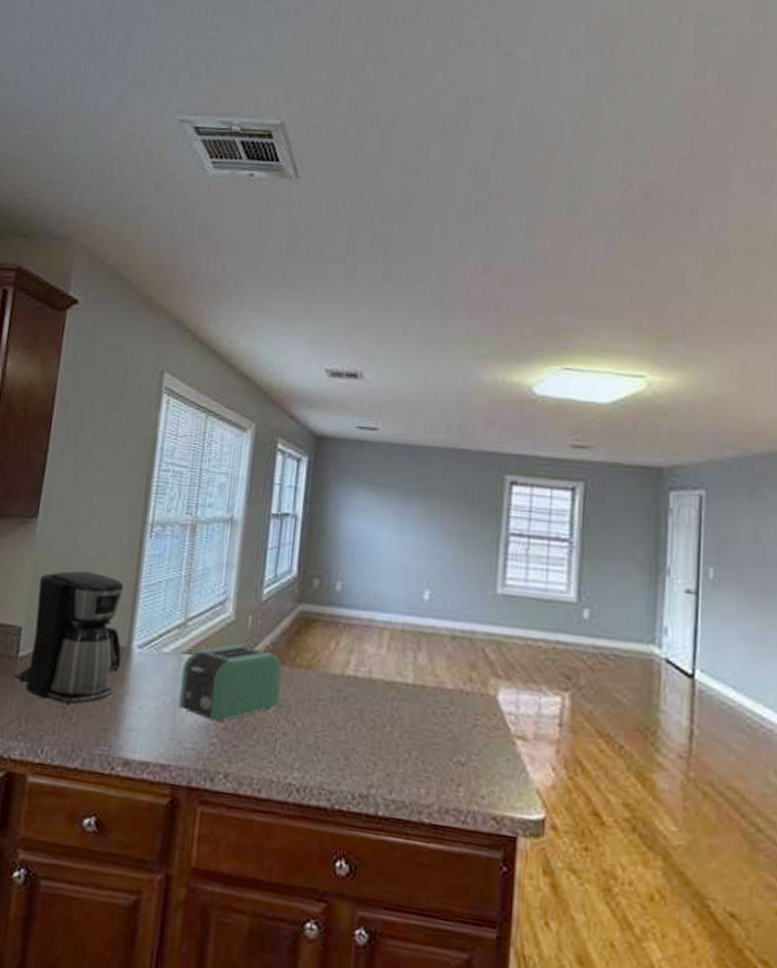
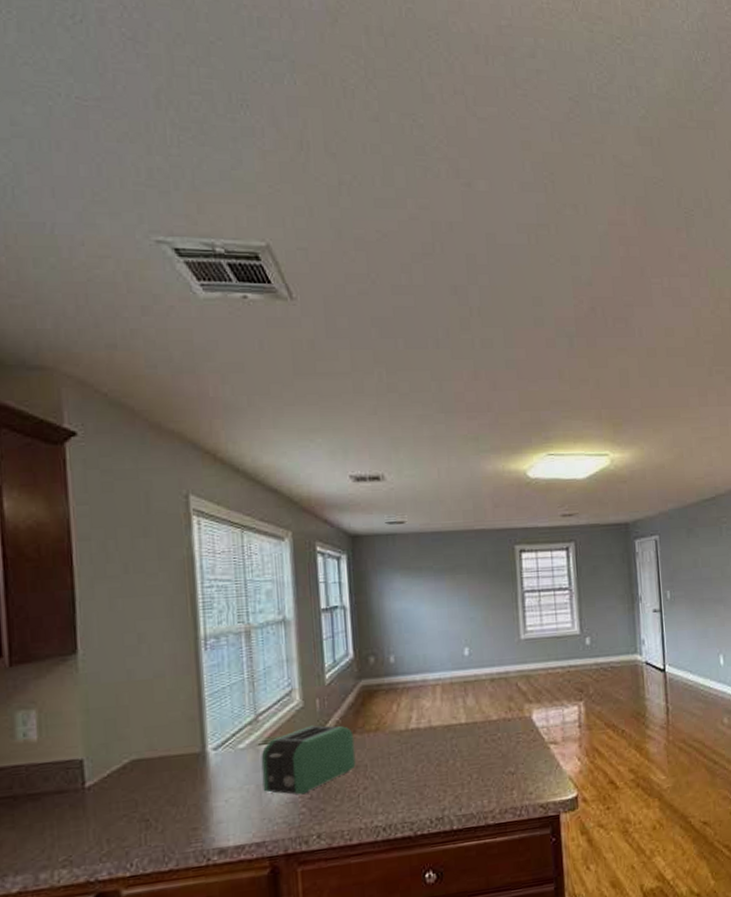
coffee maker: present [15,571,124,705] -> none [85,693,198,819]

